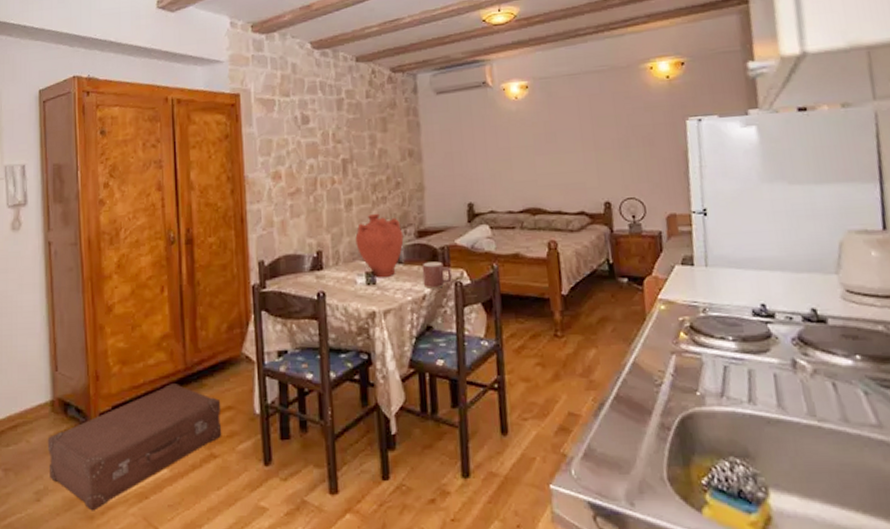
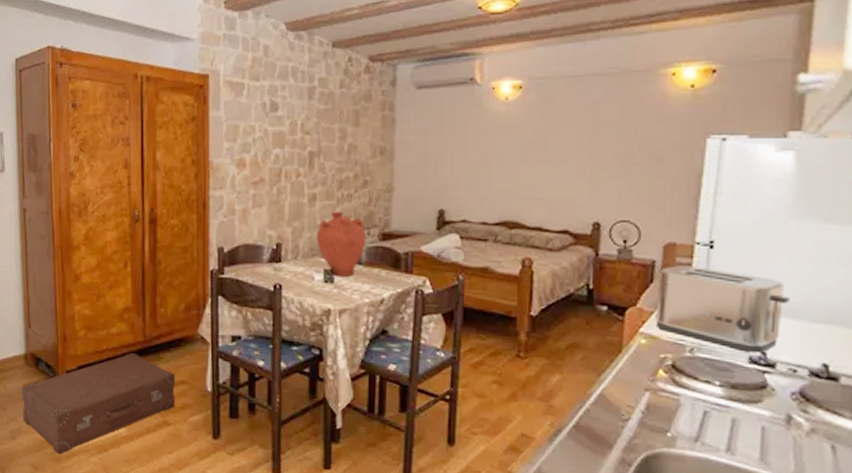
mug: present [422,261,452,289] -> none [382,266,413,294]
toaster: none [666,233,776,307] -> present [655,265,790,354]

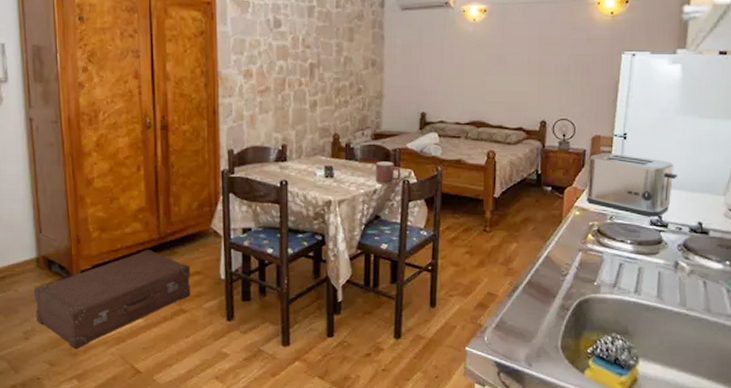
vase: present [316,211,367,278] -> none [318,115,361,172]
mug: none [382,266,413,294] -> present [375,161,401,184]

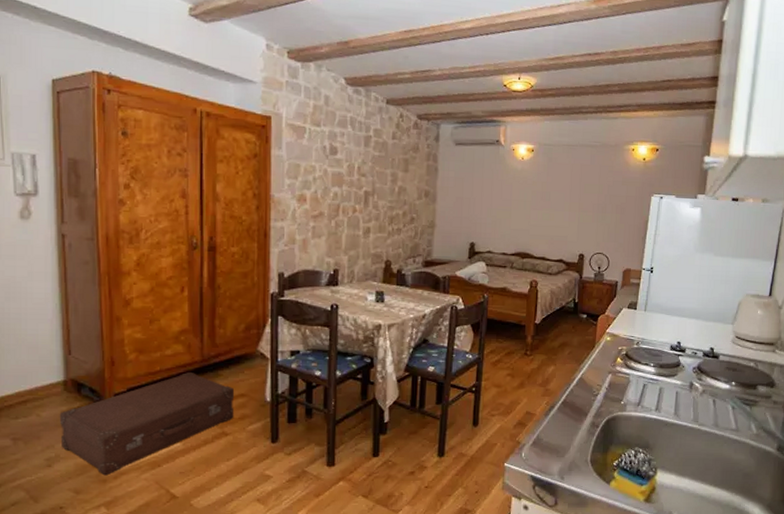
mug: present [375,161,401,184] -> none [424,288,449,310]
toaster: present [586,153,677,217] -> none [616,285,695,343]

